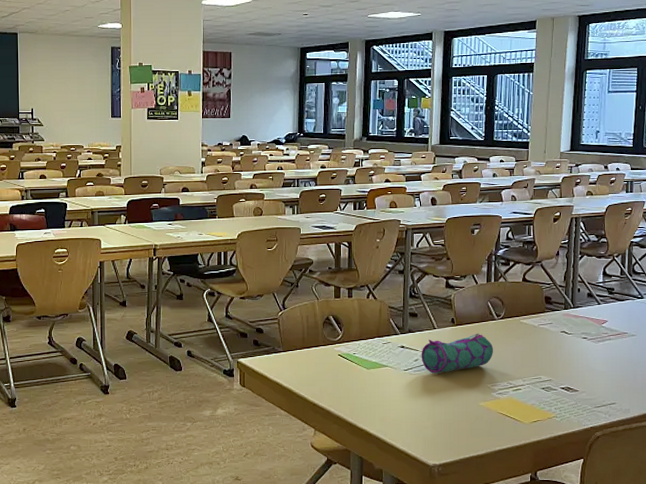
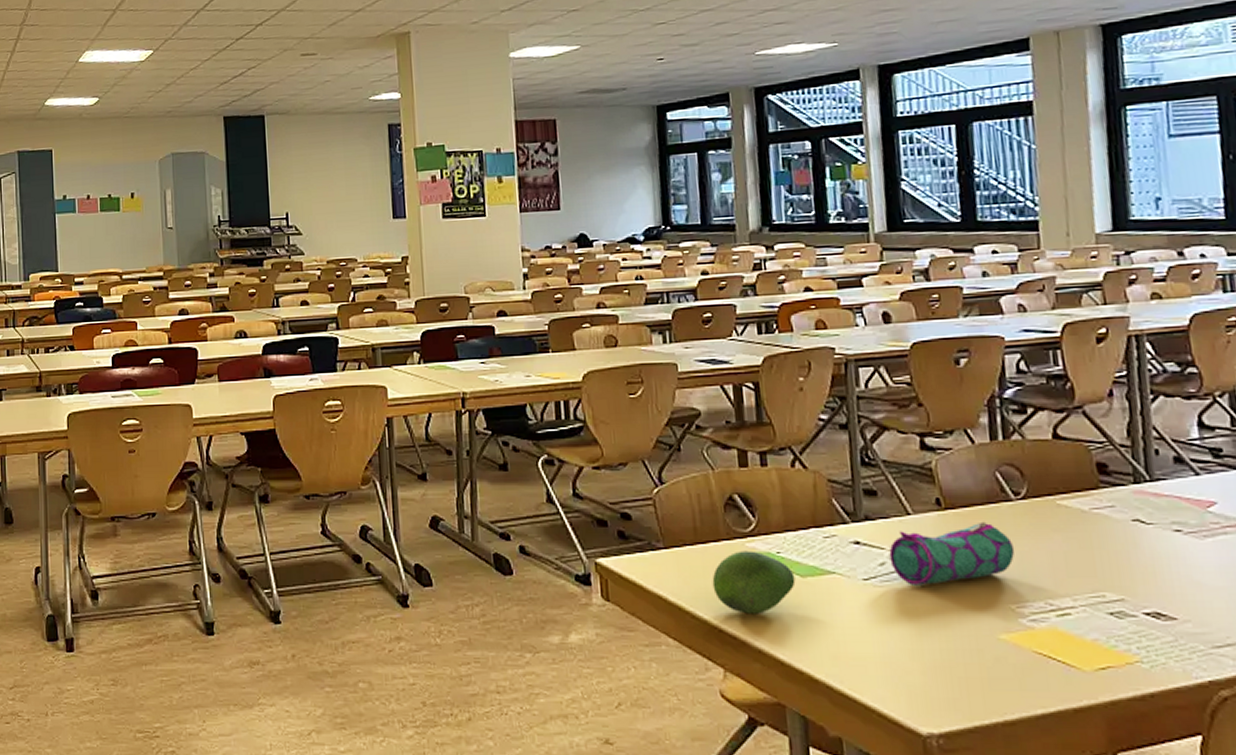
fruit: none [312,352,363,394] -> present [712,550,796,614]

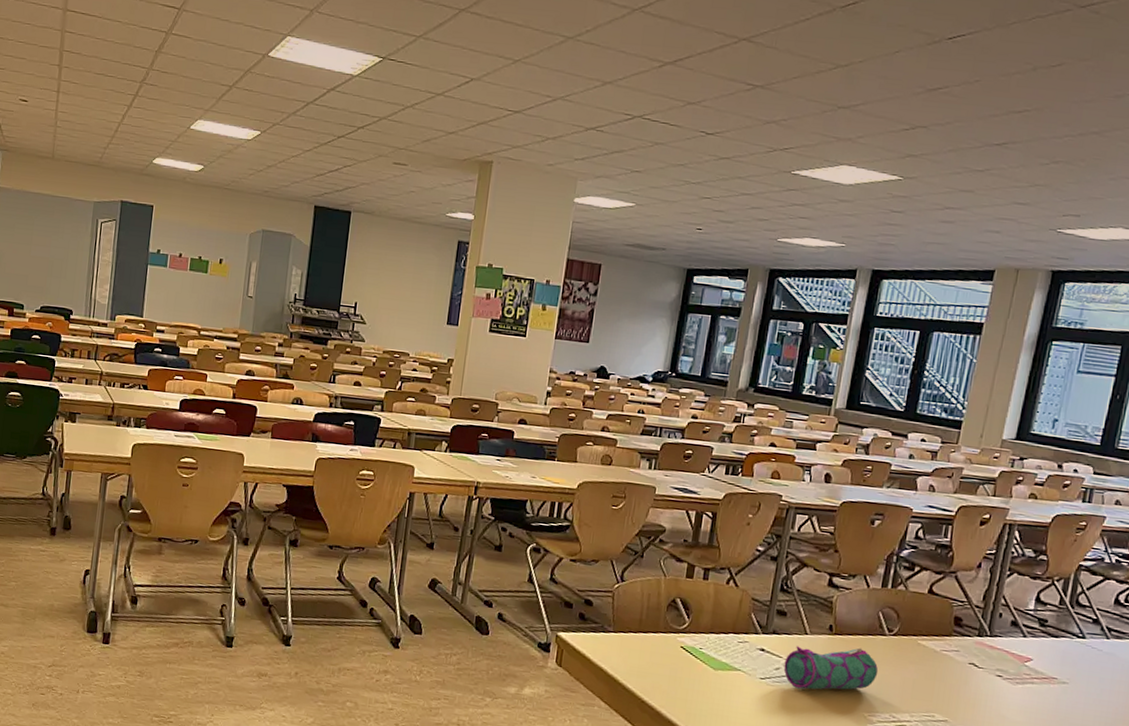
fruit: present [712,550,796,614] -> none [644,642,709,693]

